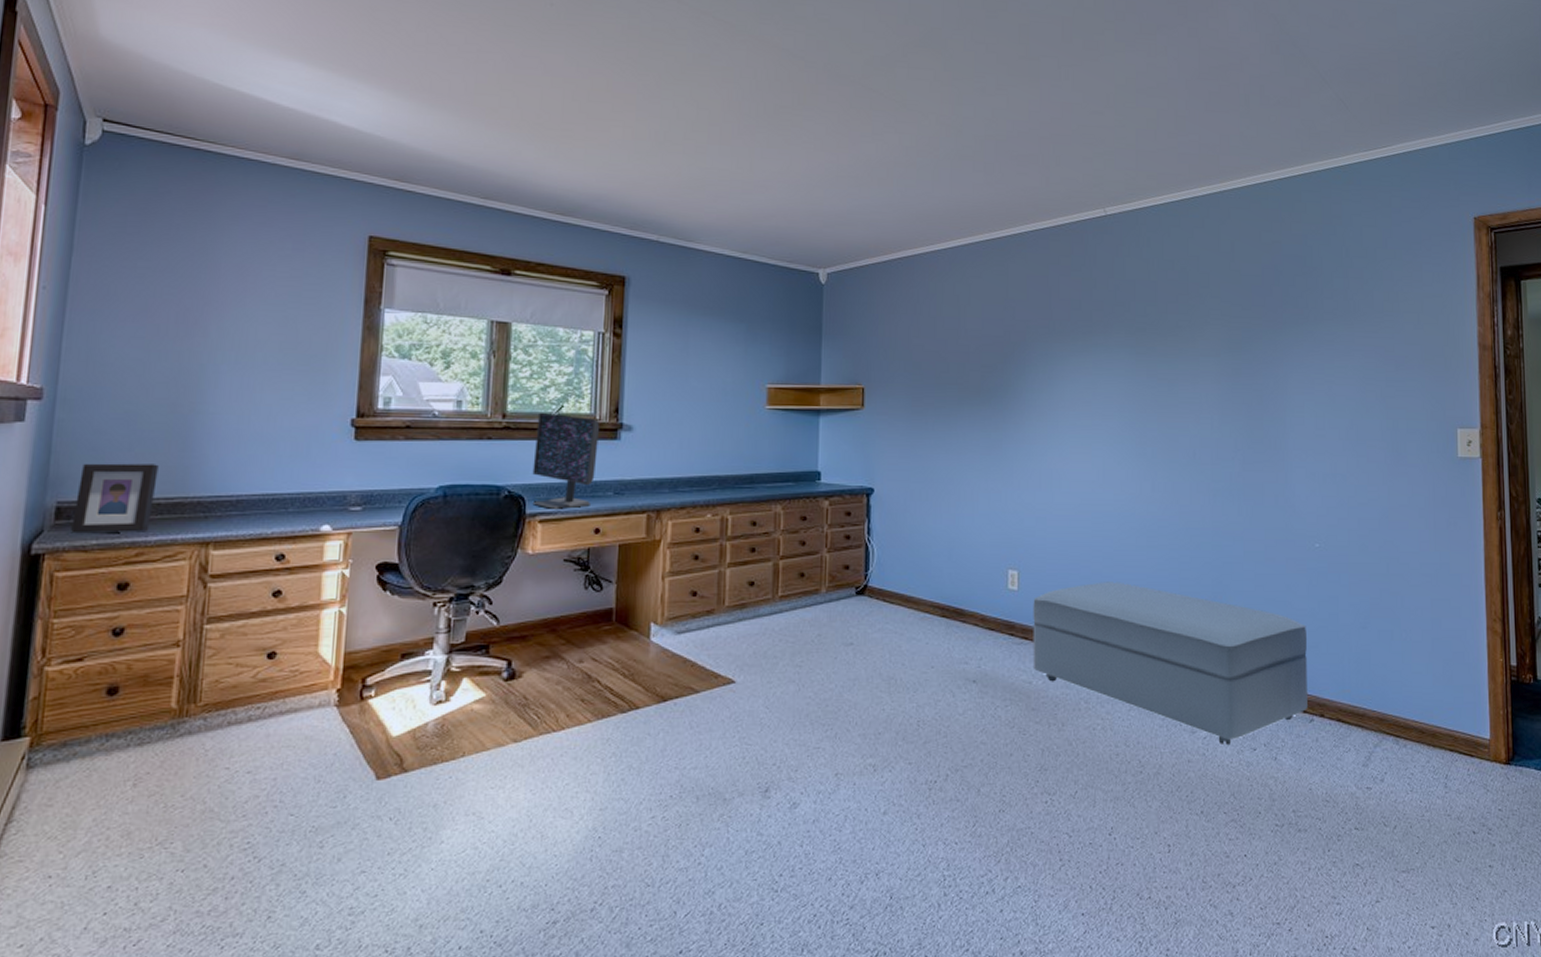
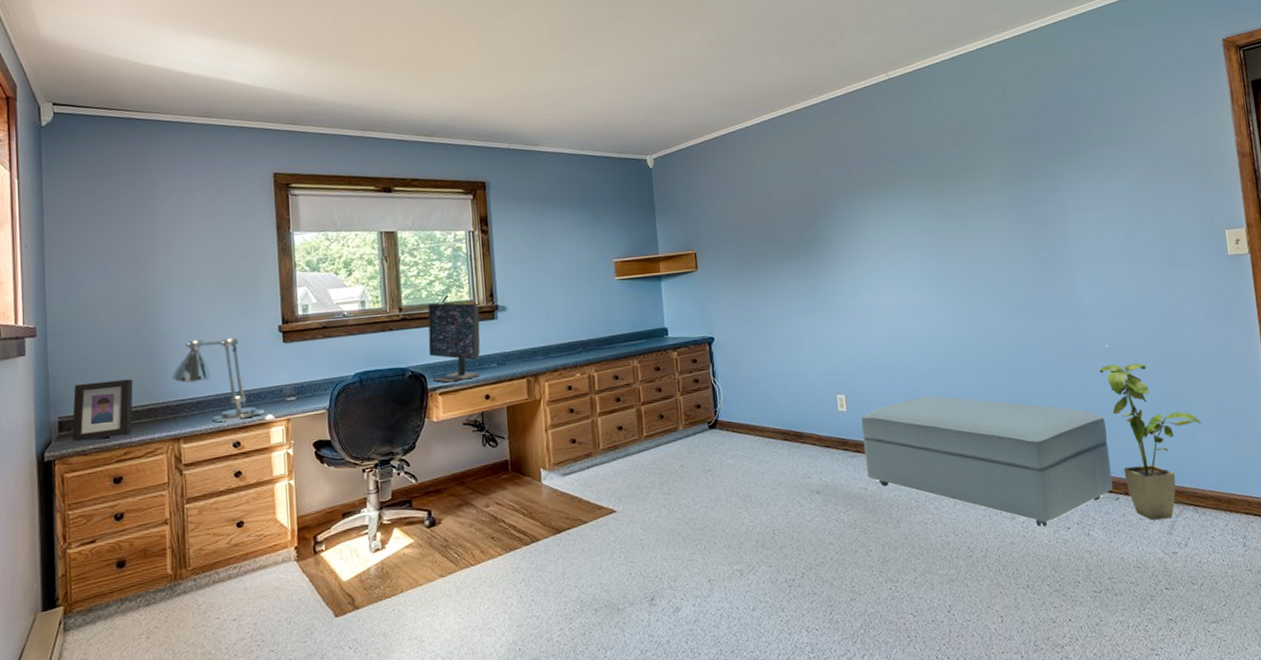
desk lamp: none [208,425,321,529] -> present [171,338,265,423]
house plant: none [1306,566,1413,749] -> present [1099,363,1202,520]

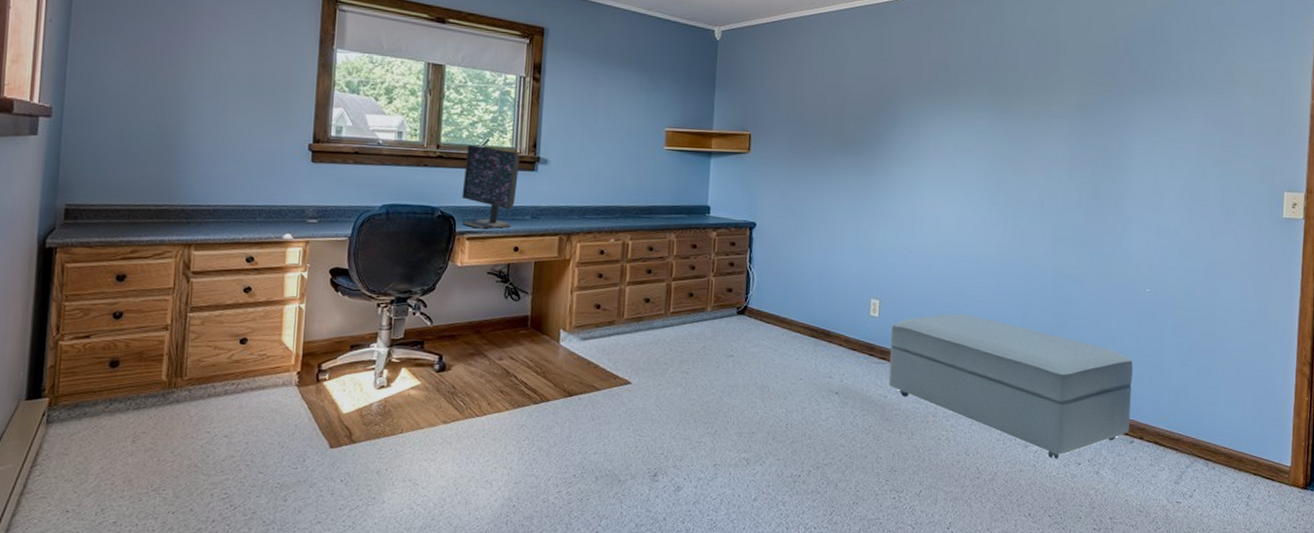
picture frame: present [72,379,133,442] -> none [78,172,148,233]
desk lamp: present [171,338,265,423] -> none [189,145,284,236]
house plant: present [1099,363,1202,520] -> none [1136,309,1228,468]

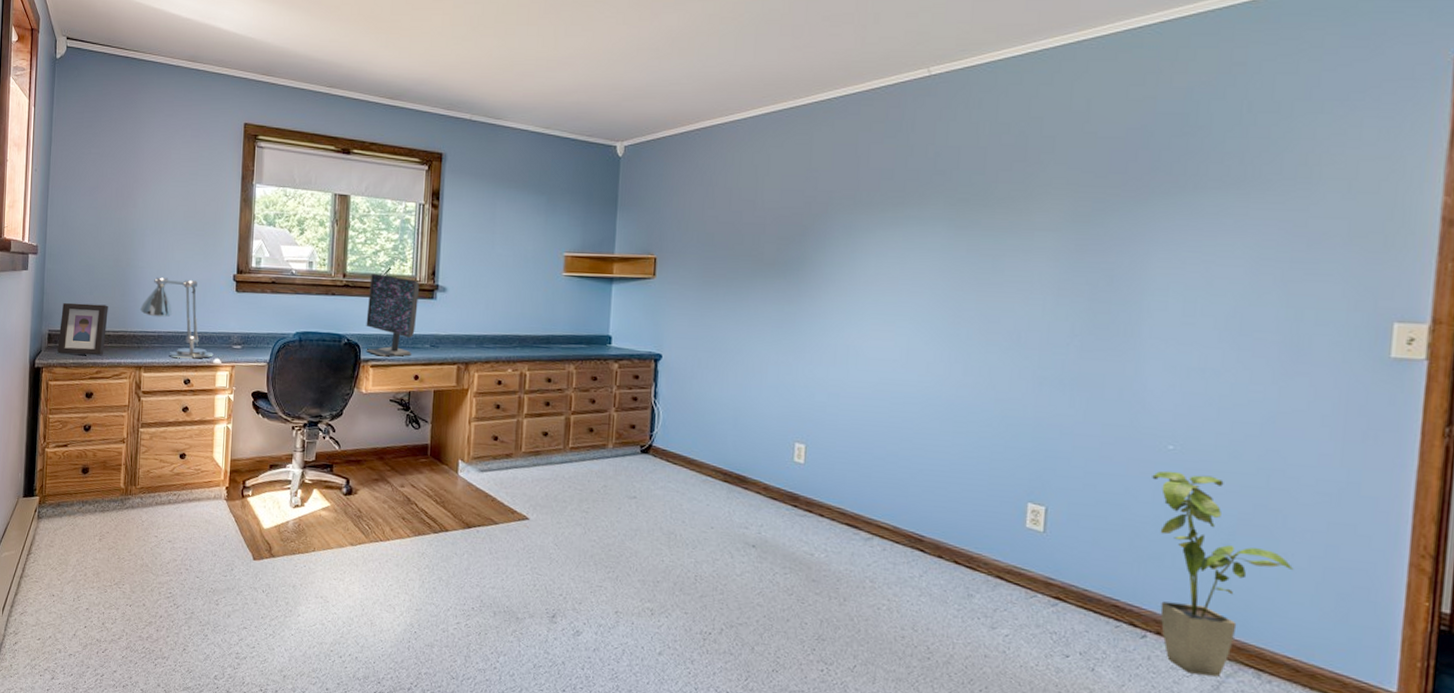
picture frame: none [78,172,148,233] -> present [57,302,108,356]
desk lamp: none [189,145,284,236] -> present [139,277,214,360]
ottoman: present [888,313,1133,459] -> none [815,463,1147,648]
house plant: none [1136,309,1228,468] -> present [1152,470,1294,677]

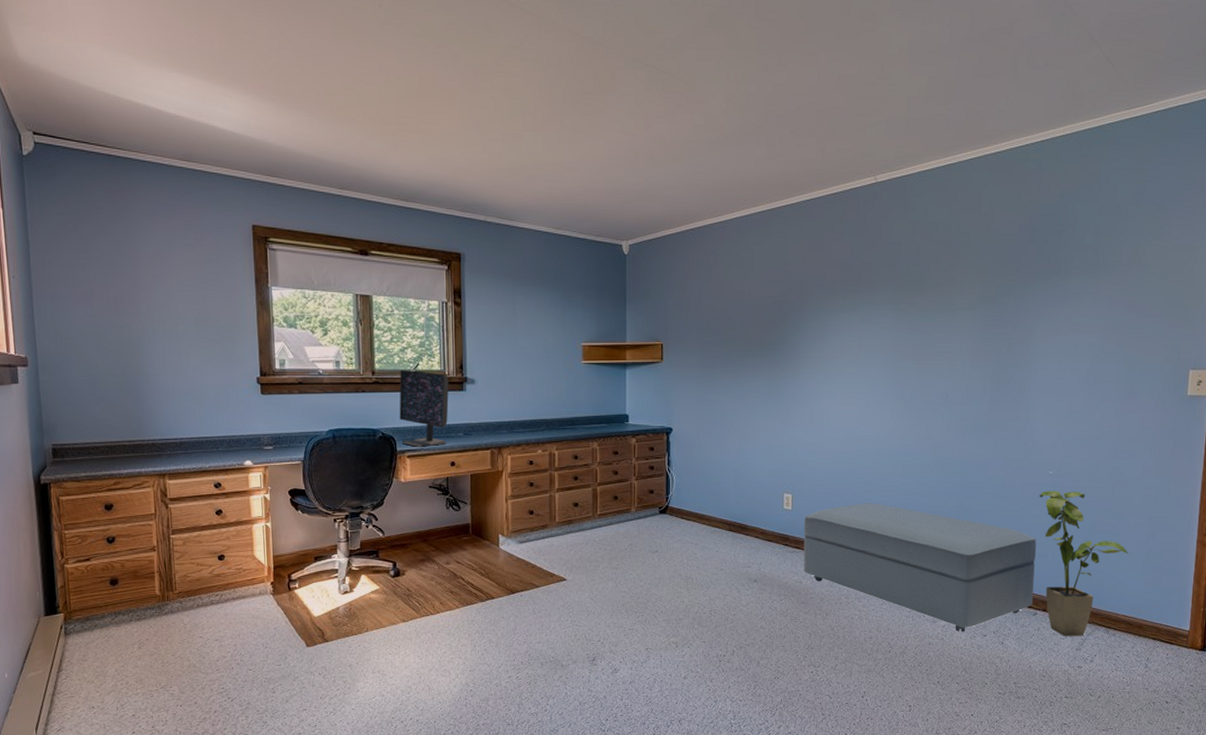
picture frame: present [57,302,108,356] -> none [65,415,121,468]
desk lamp: present [139,277,214,360] -> none [156,384,244,464]
ottoman: none [815,463,1147,648] -> present [803,503,1036,632]

